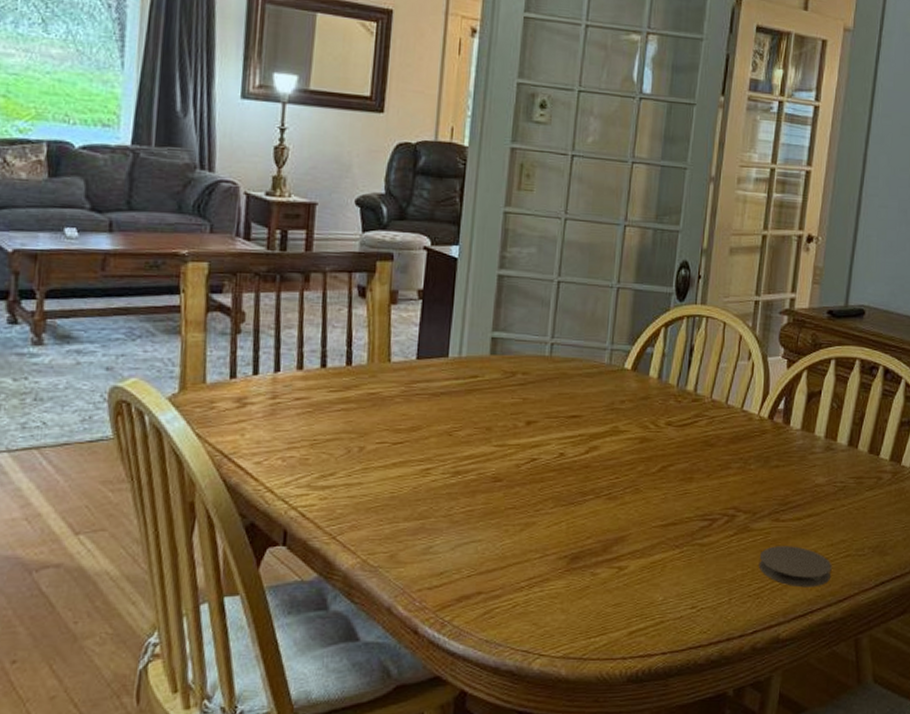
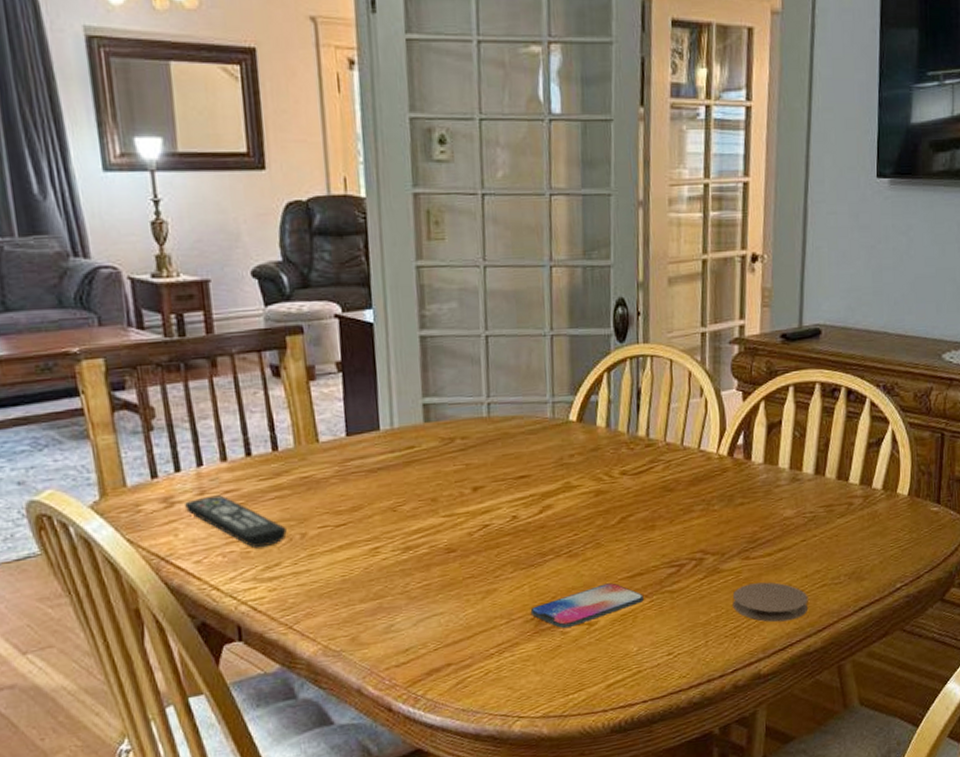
remote control: none [255,401,347,455] -> present [184,495,287,548]
smartphone: none [564,529,674,570] -> present [530,583,644,629]

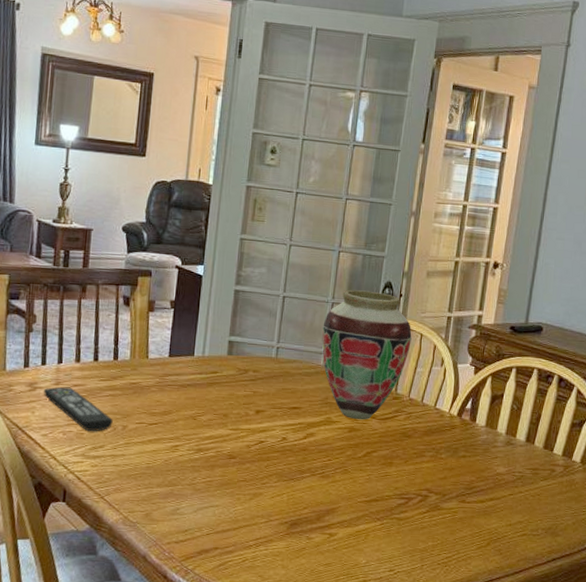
smartphone: present [530,583,644,629] -> none [285,503,376,535]
vase: none [543,313,660,480] -> present [322,289,412,420]
coaster: present [732,582,808,622] -> none [447,523,510,560]

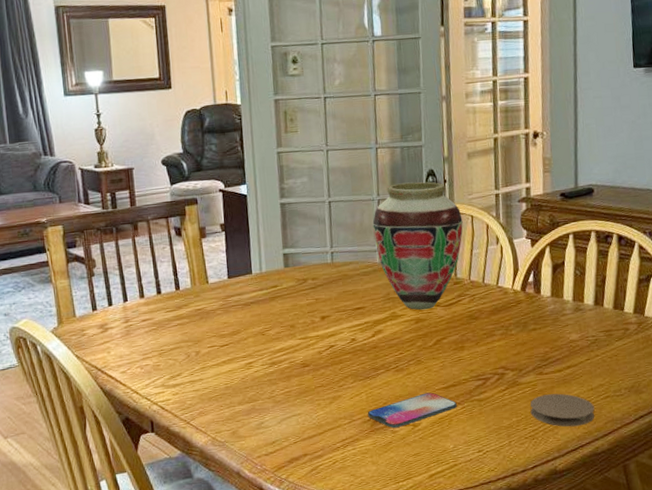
remote control: present [43,386,113,431] -> none [114,323,186,362]
smartphone: none [285,503,376,535] -> present [367,392,457,429]
coaster: none [447,523,510,560] -> present [530,393,595,427]

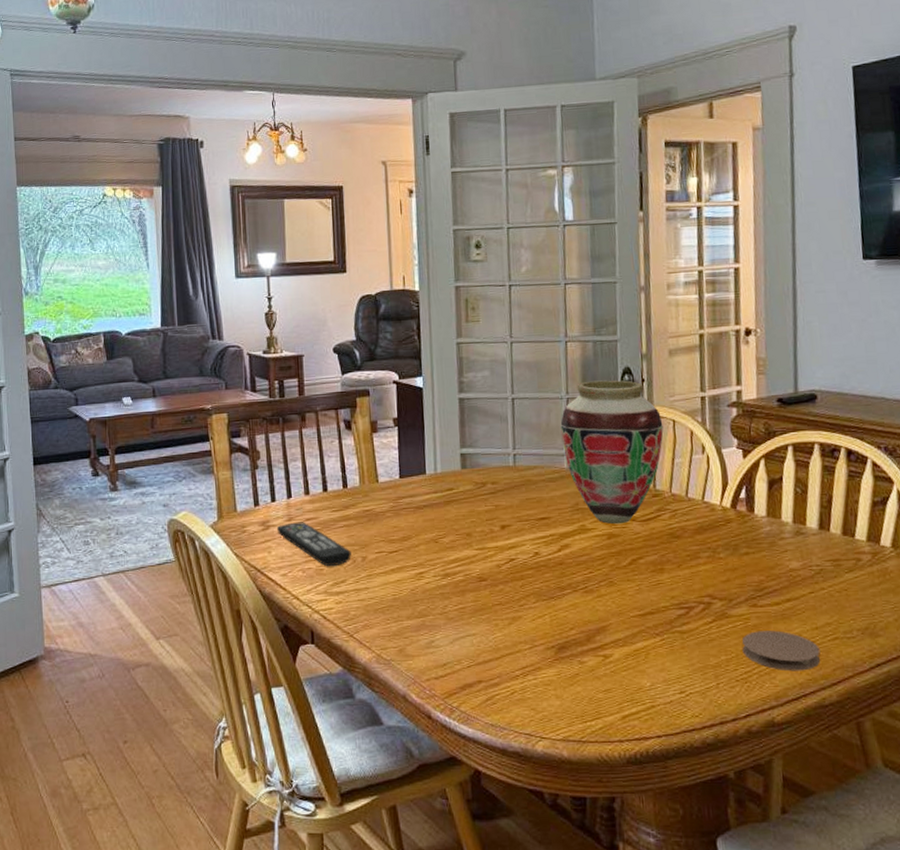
remote control: none [114,323,186,362] -> present [276,522,351,566]
smartphone: present [367,392,457,429] -> none [551,619,655,659]

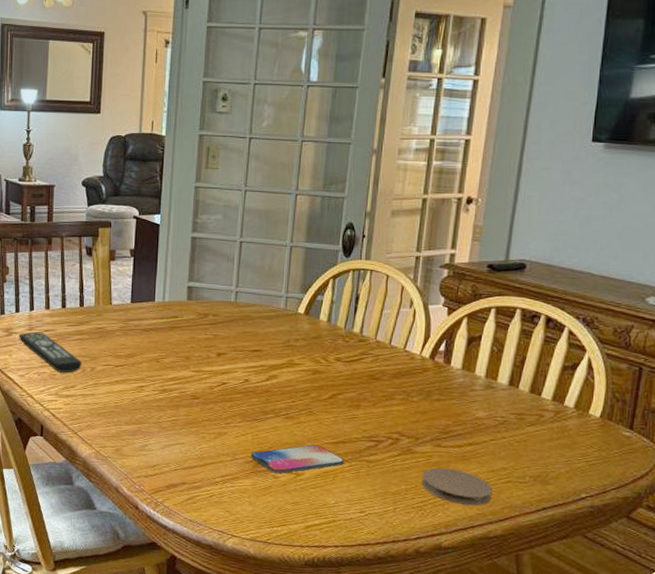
smartphone: none [551,619,655,659] -> present [250,444,344,474]
vase: present [560,380,664,525] -> none [281,232,377,363]

